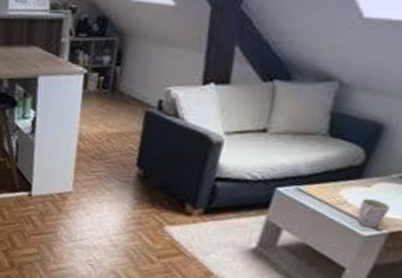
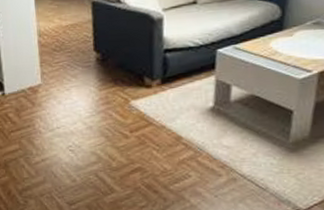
mug: present [356,198,390,229] -> none [288,45,313,71]

